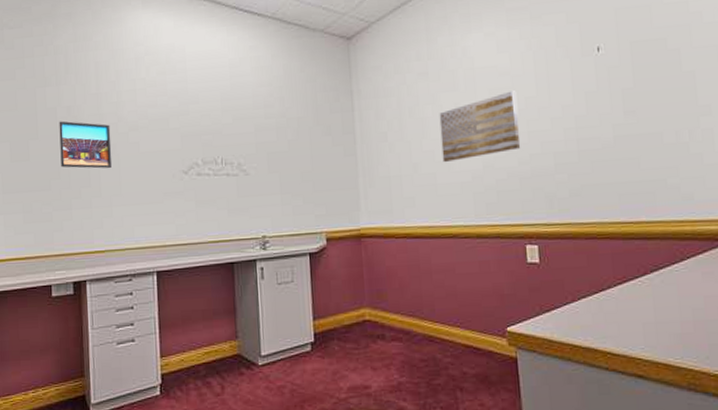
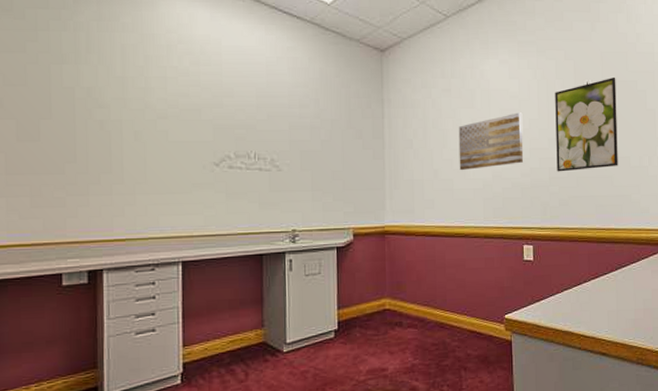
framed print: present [59,121,113,169] -> none [77,102,137,156]
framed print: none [556,36,647,157] -> present [555,77,618,172]

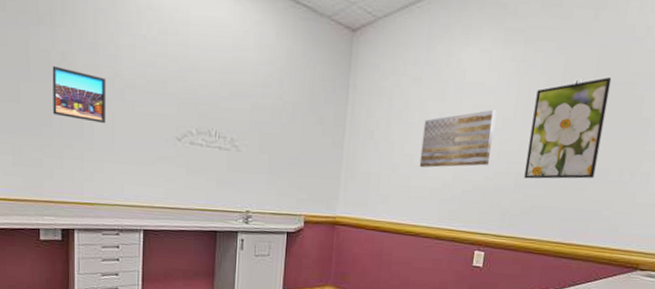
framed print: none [77,102,137,156] -> present [52,65,106,124]

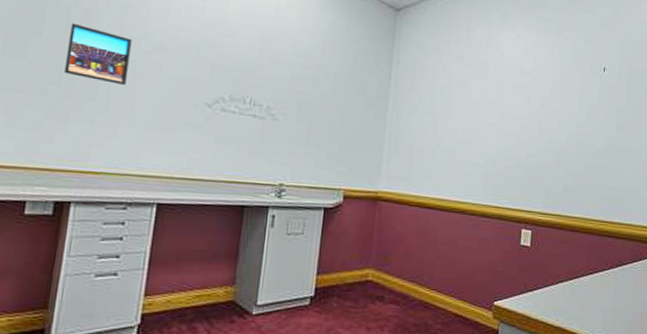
wall art: present [419,110,497,168] -> none [463,90,535,143]
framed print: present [524,77,612,179] -> none [564,65,634,158]

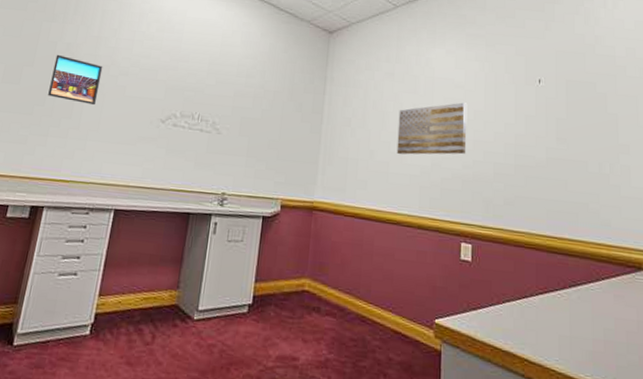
wall art: none [463,90,535,143] -> present [396,102,468,155]

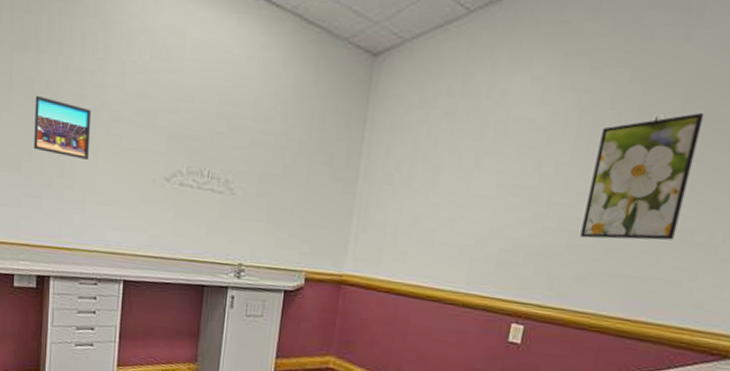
wall art: present [396,102,468,155] -> none [447,151,549,221]
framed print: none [503,76,574,170] -> present [580,112,705,241]

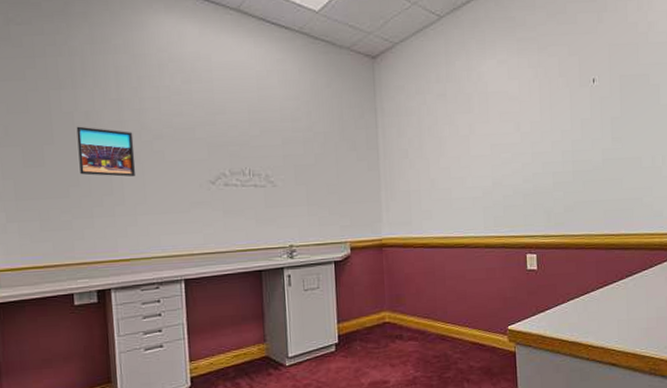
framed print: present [580,112,705,241] -> none [558,71,628,176]

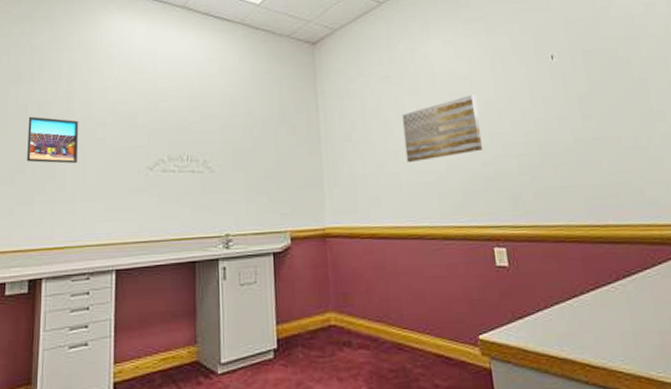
wall art: none [455,115,526,179] -> present [401,94,483,163]

